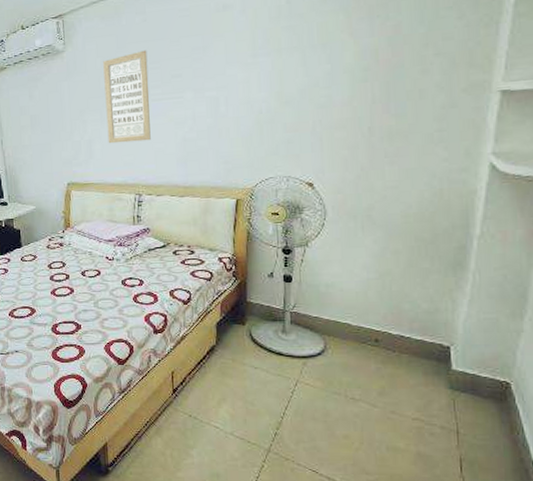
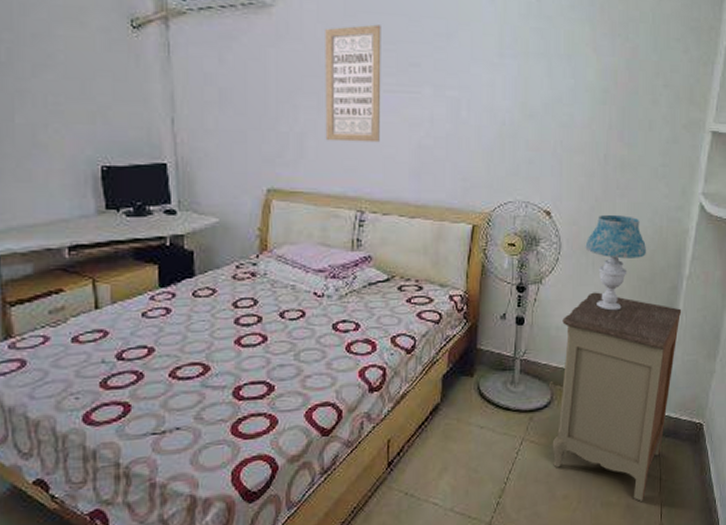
nightstand: none [322,253,474,453] -> present [549,292,682,503]
table lamp: none [352,181,424,270] -> present [585,214,646,311]

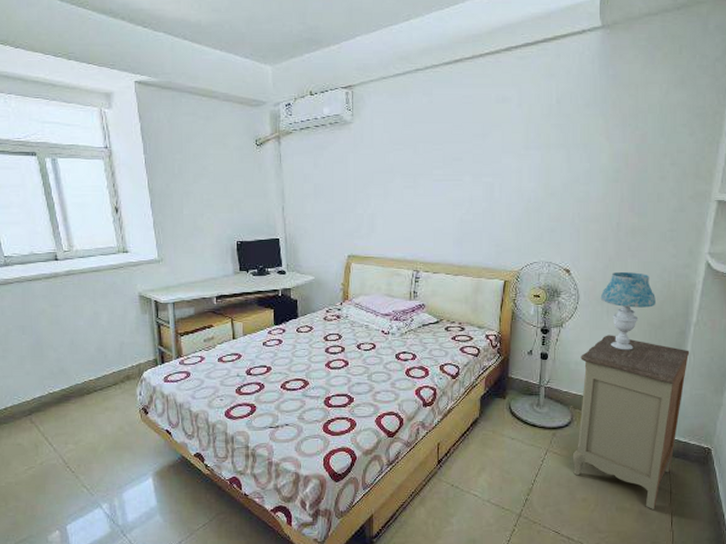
wall art: present [325,24,381,143] -> none [389,131,432,219]

